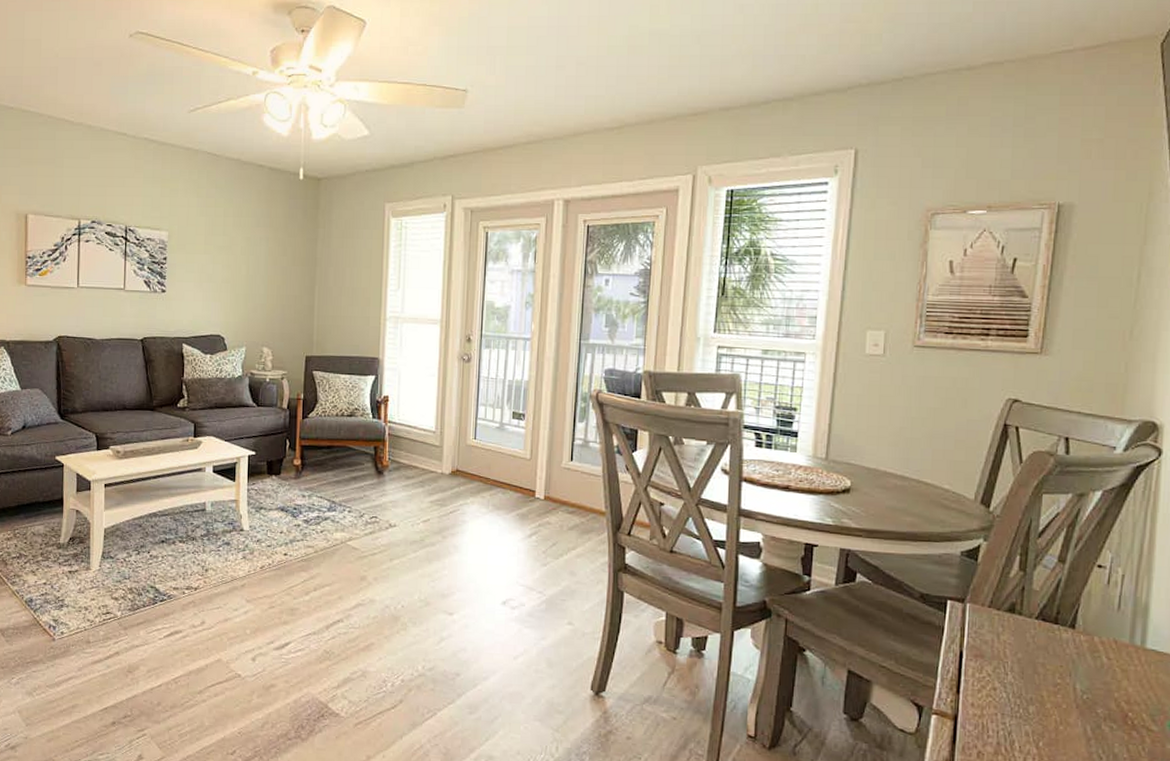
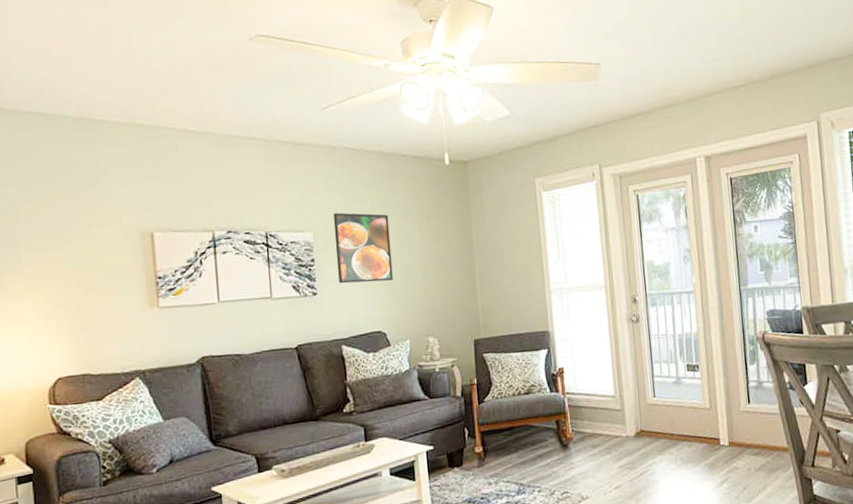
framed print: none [186,215,239,287] -> present [333,212,394,284]

